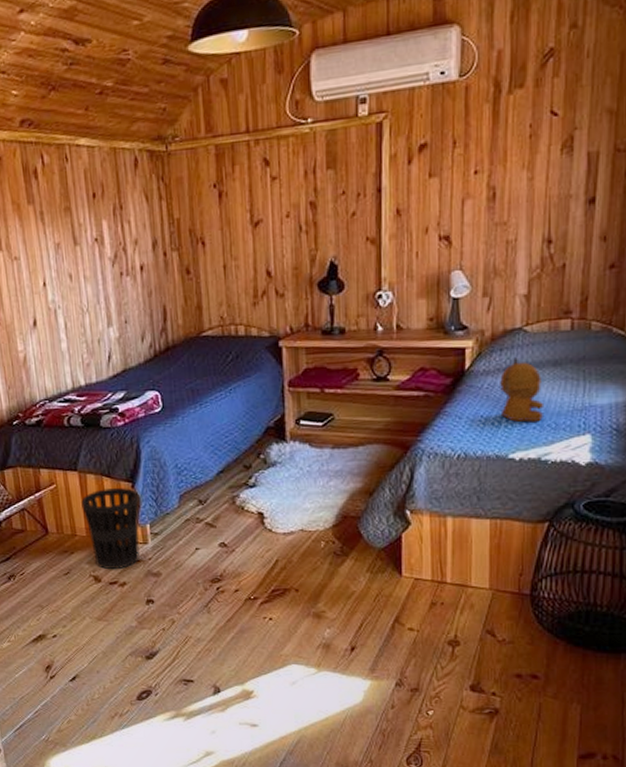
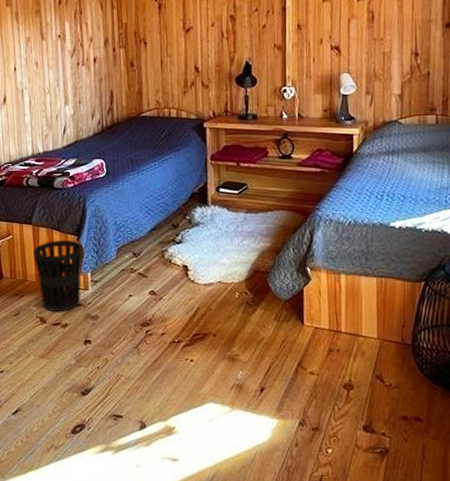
stuffed bear: present [500,357,545,423] -> none [381,144,418,197]

